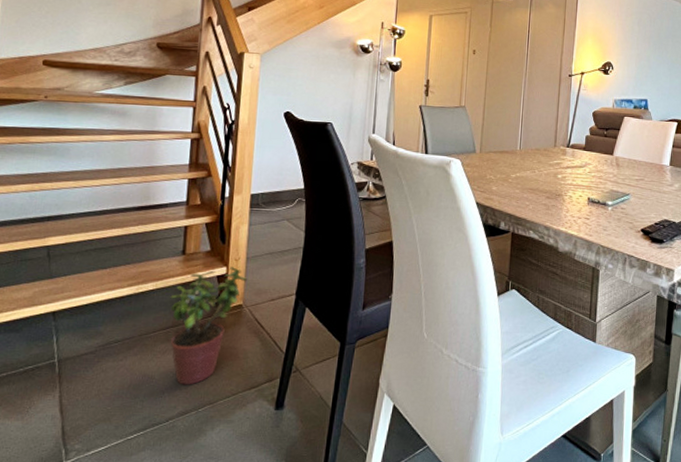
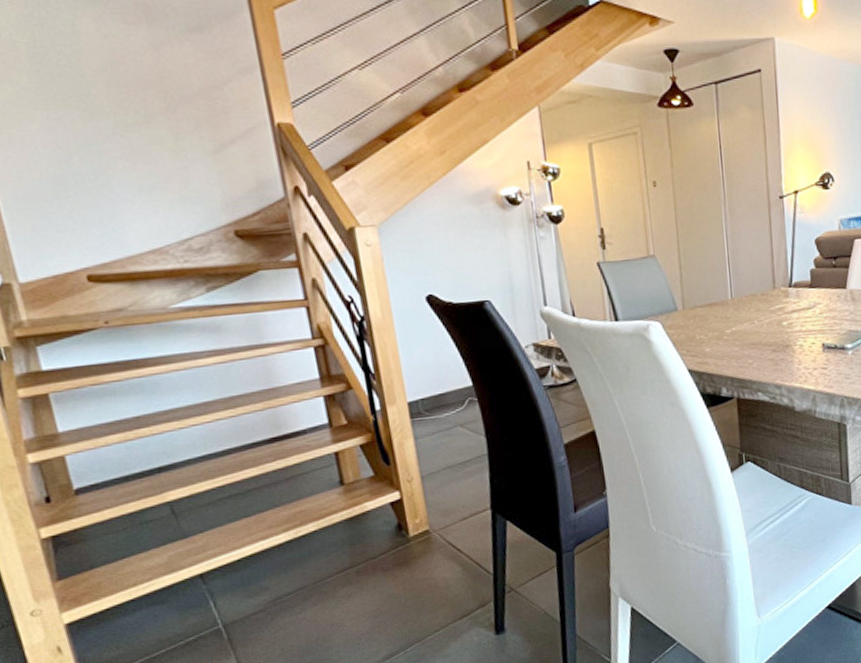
potted plant: present [170,267,247,385] -> none [339,489,428,628]

